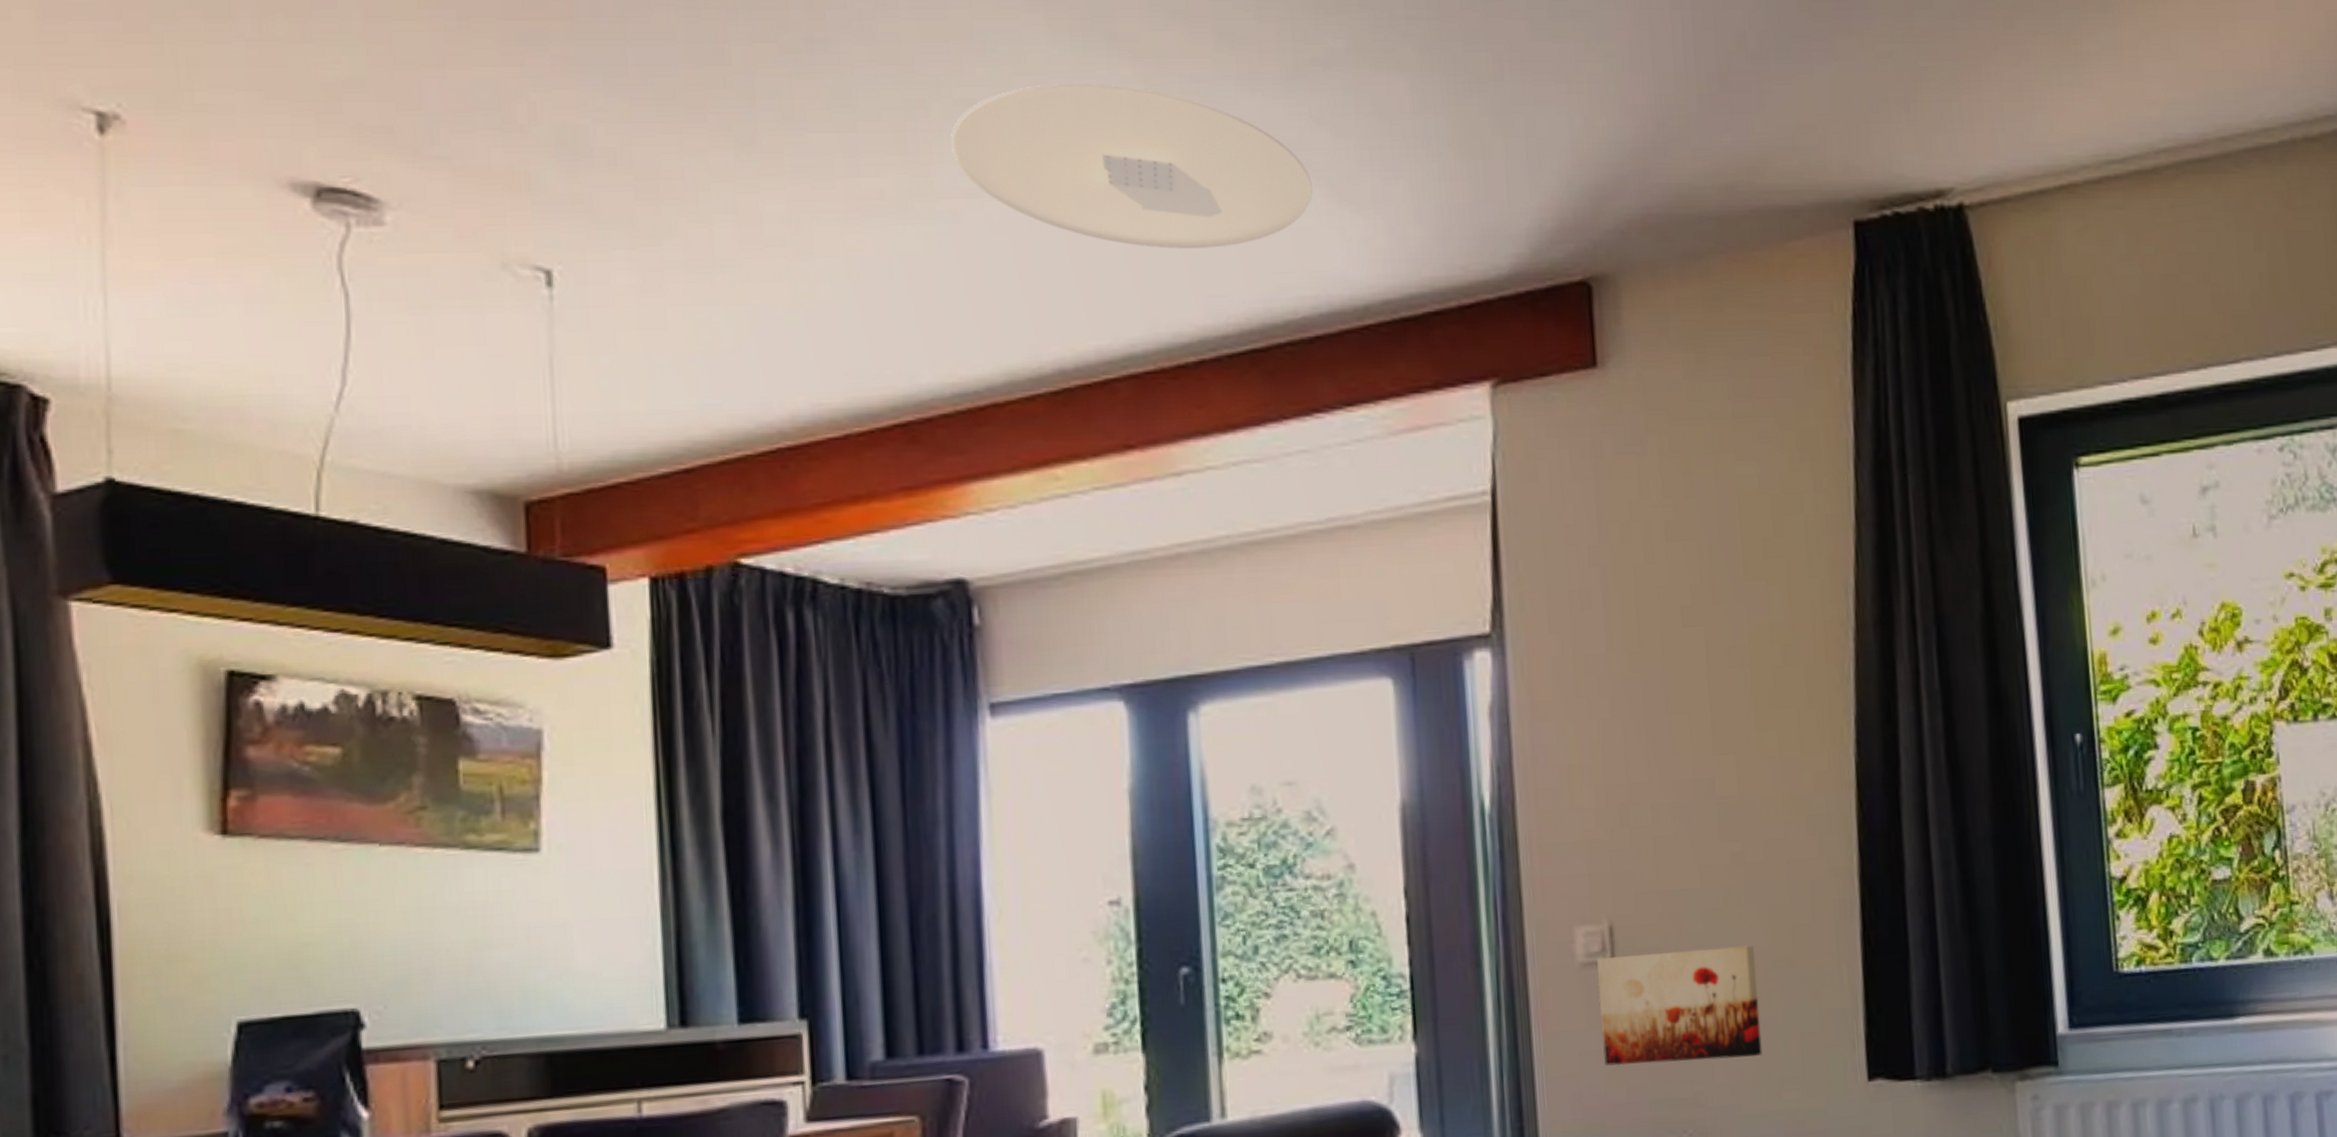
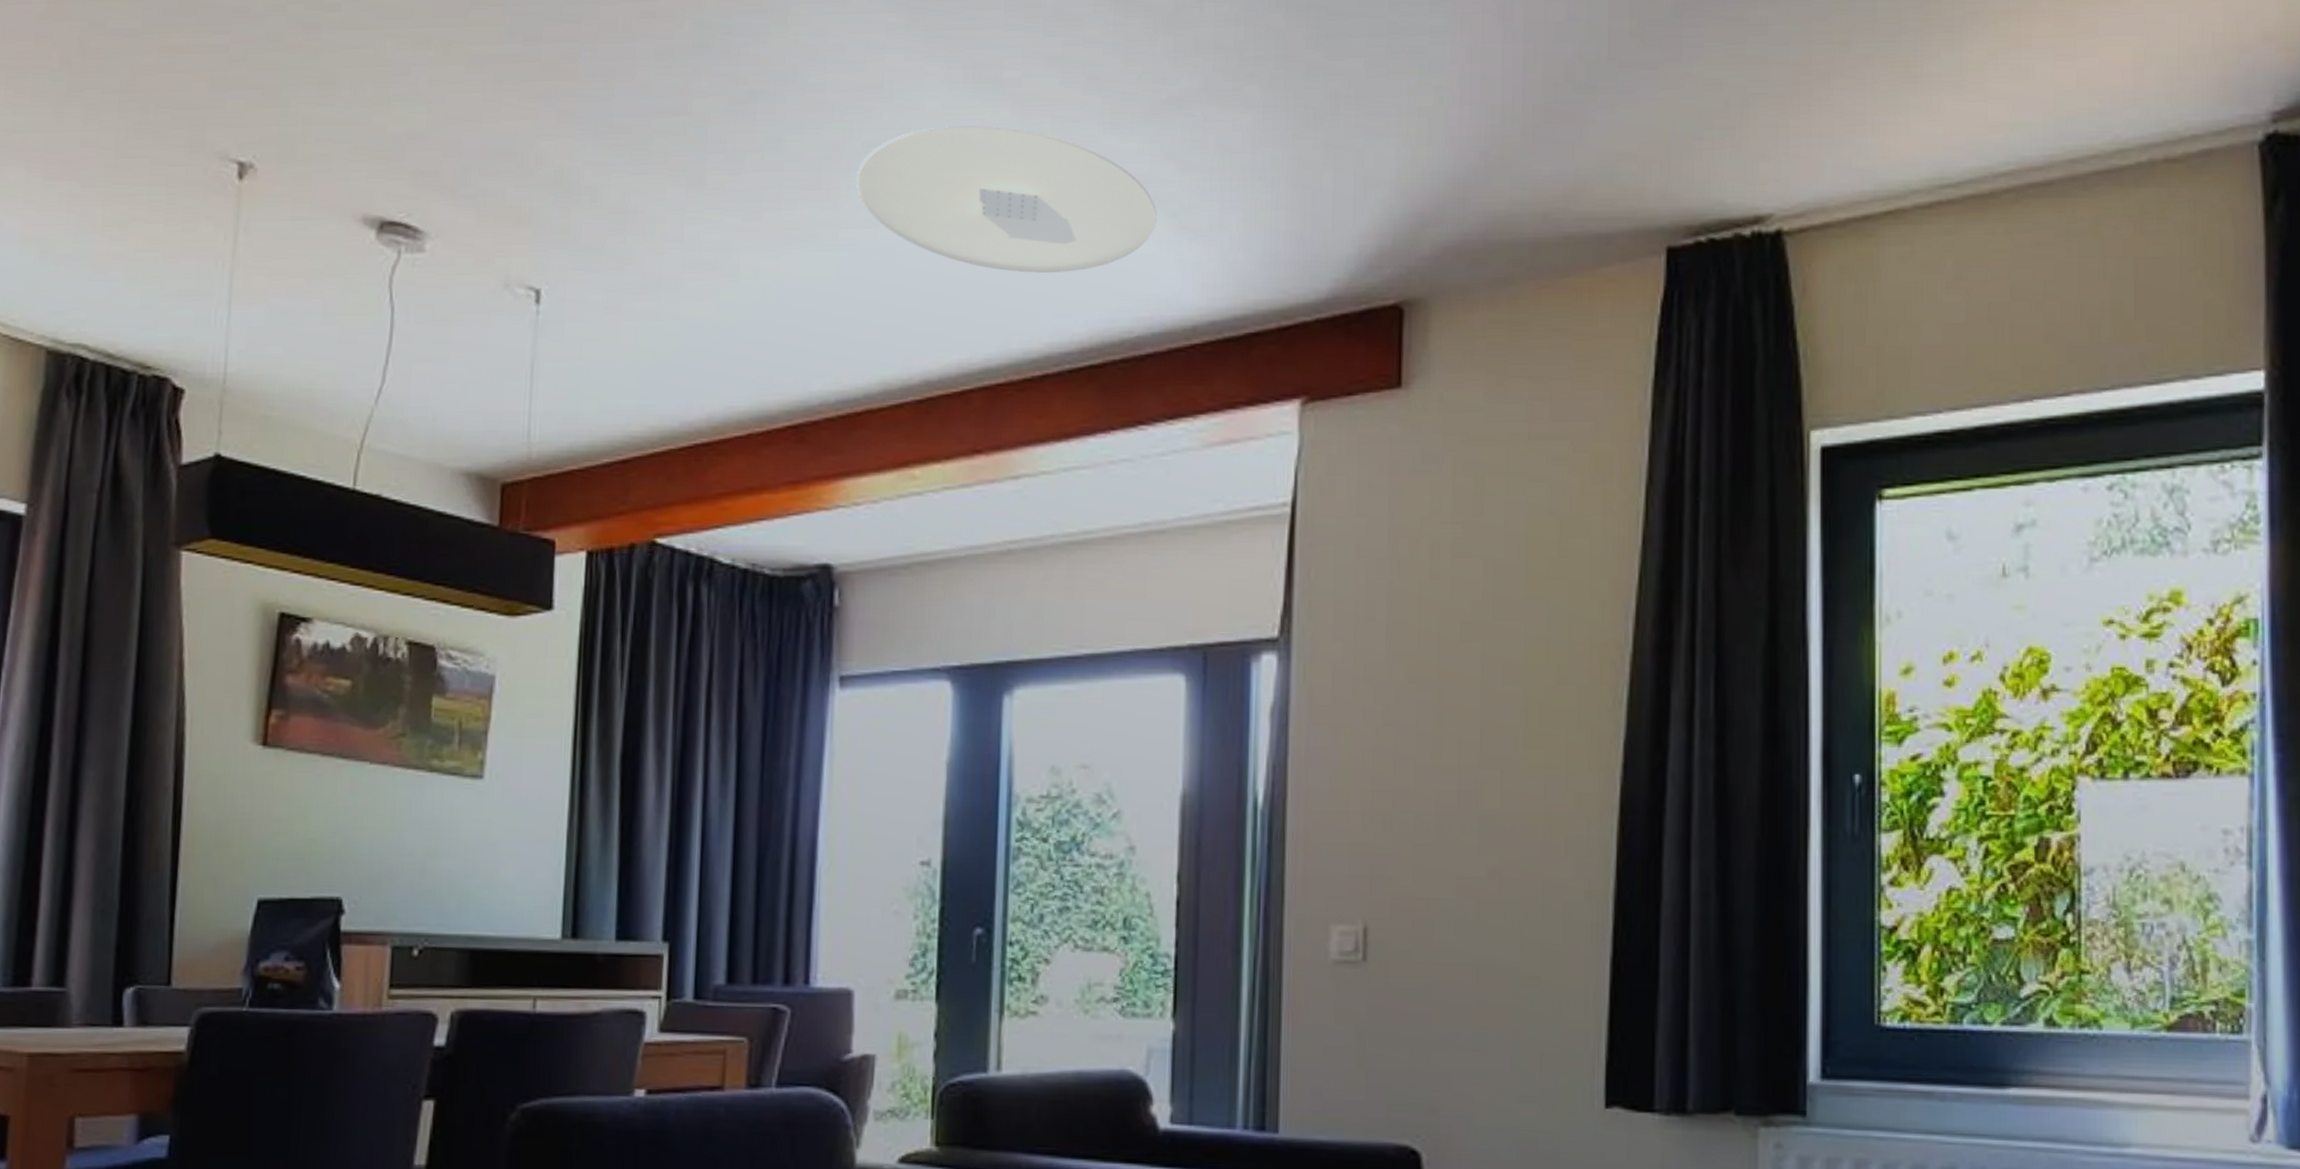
wall art: present [1597,945,1763,1066] -> none [1347,958,1503,1070]

